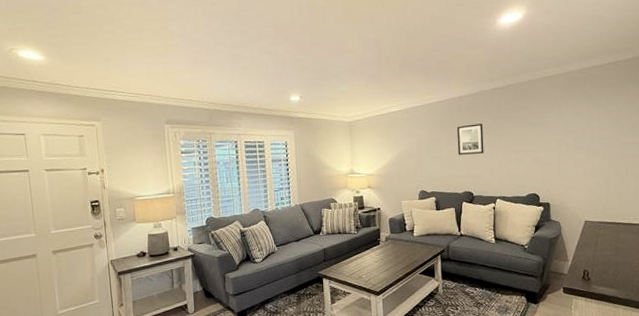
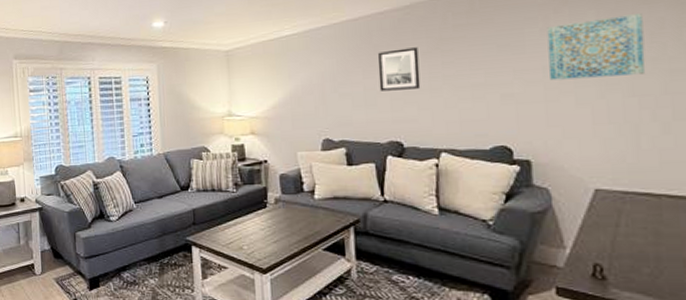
wall art: none [559,106,612,149] -> present [547,13,646,81]

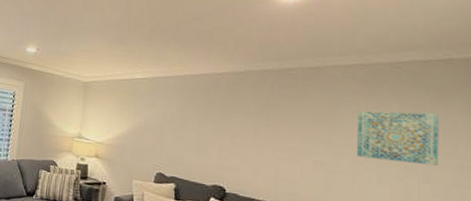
wall art: present [377,47,421,91] -> none [210,106,247,144]

